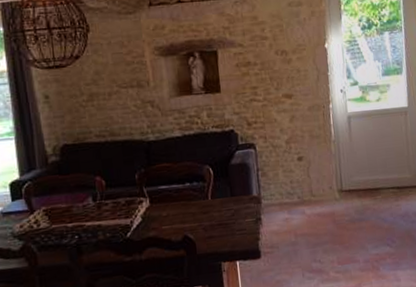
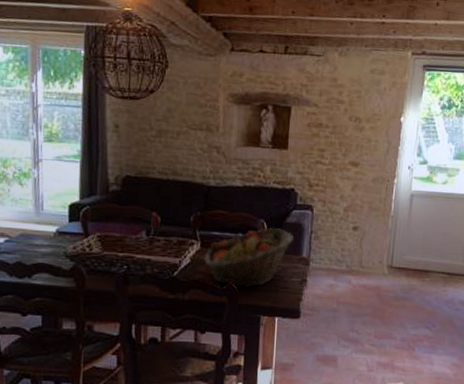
fruit basket: none [155,171,242,238] -> present [204,227,295,288]

